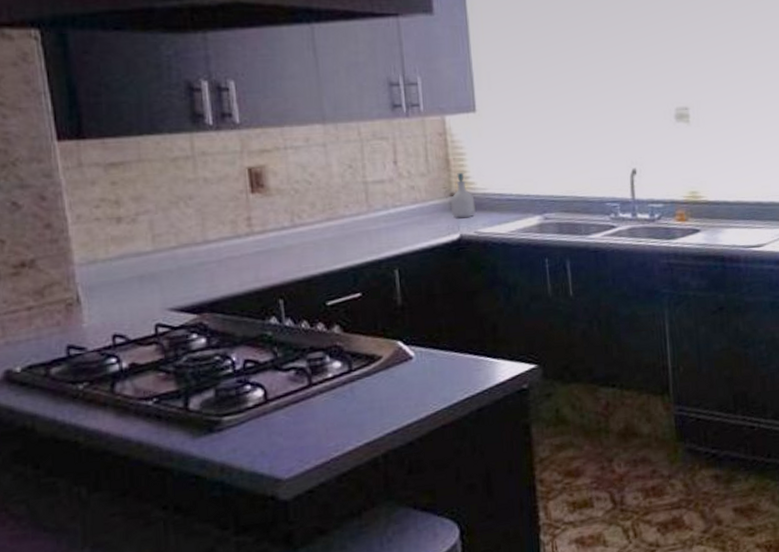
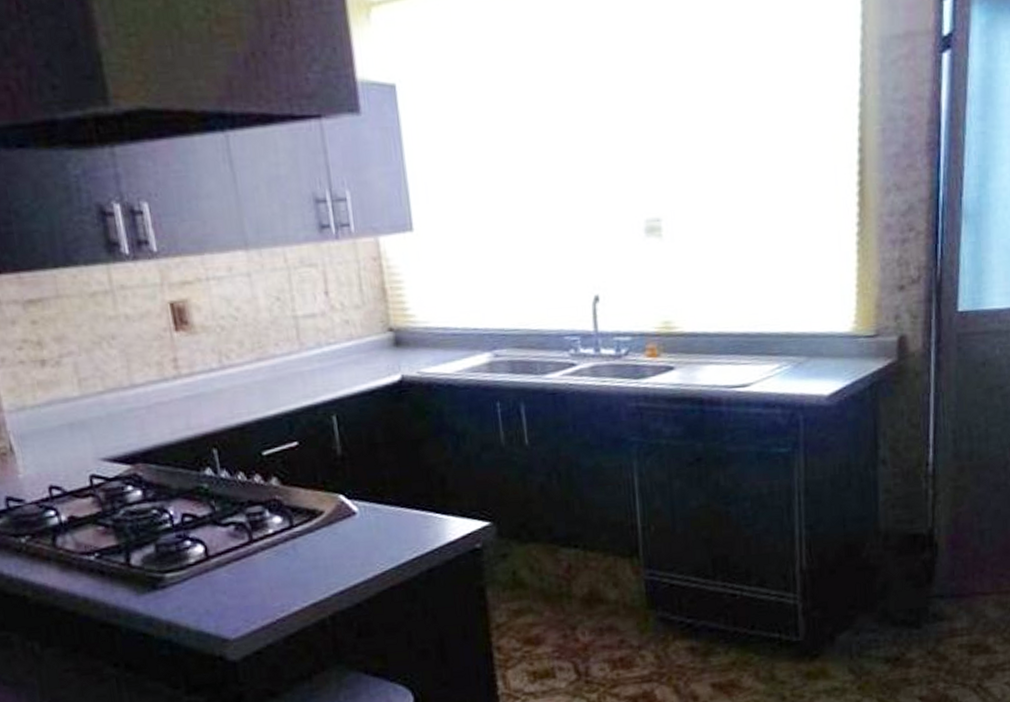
soap bottle: present [450,172,476,219] -> none [389,303,418,357]

